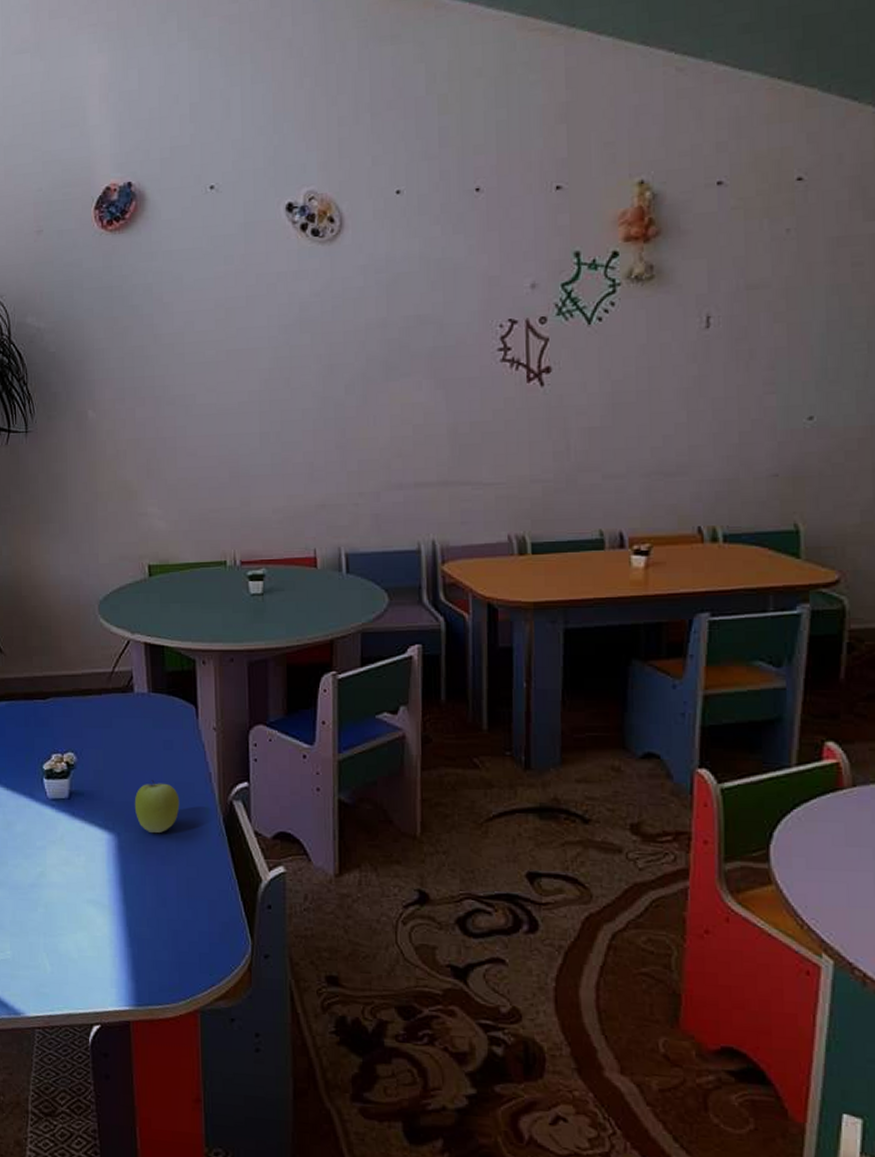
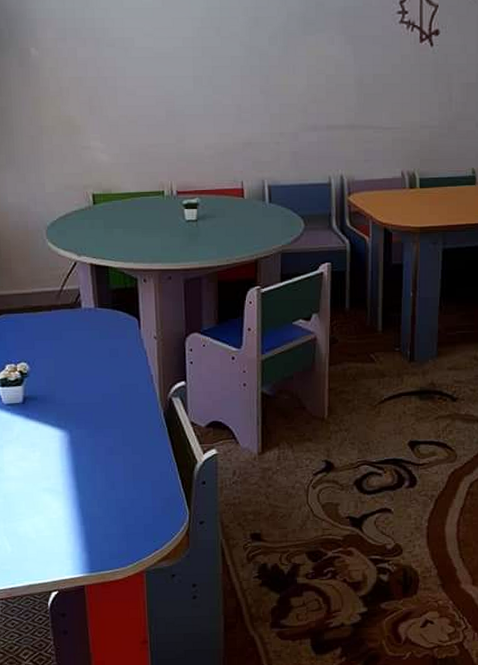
apple: present [134,780,180,834] -> none [84,383,125,429]

